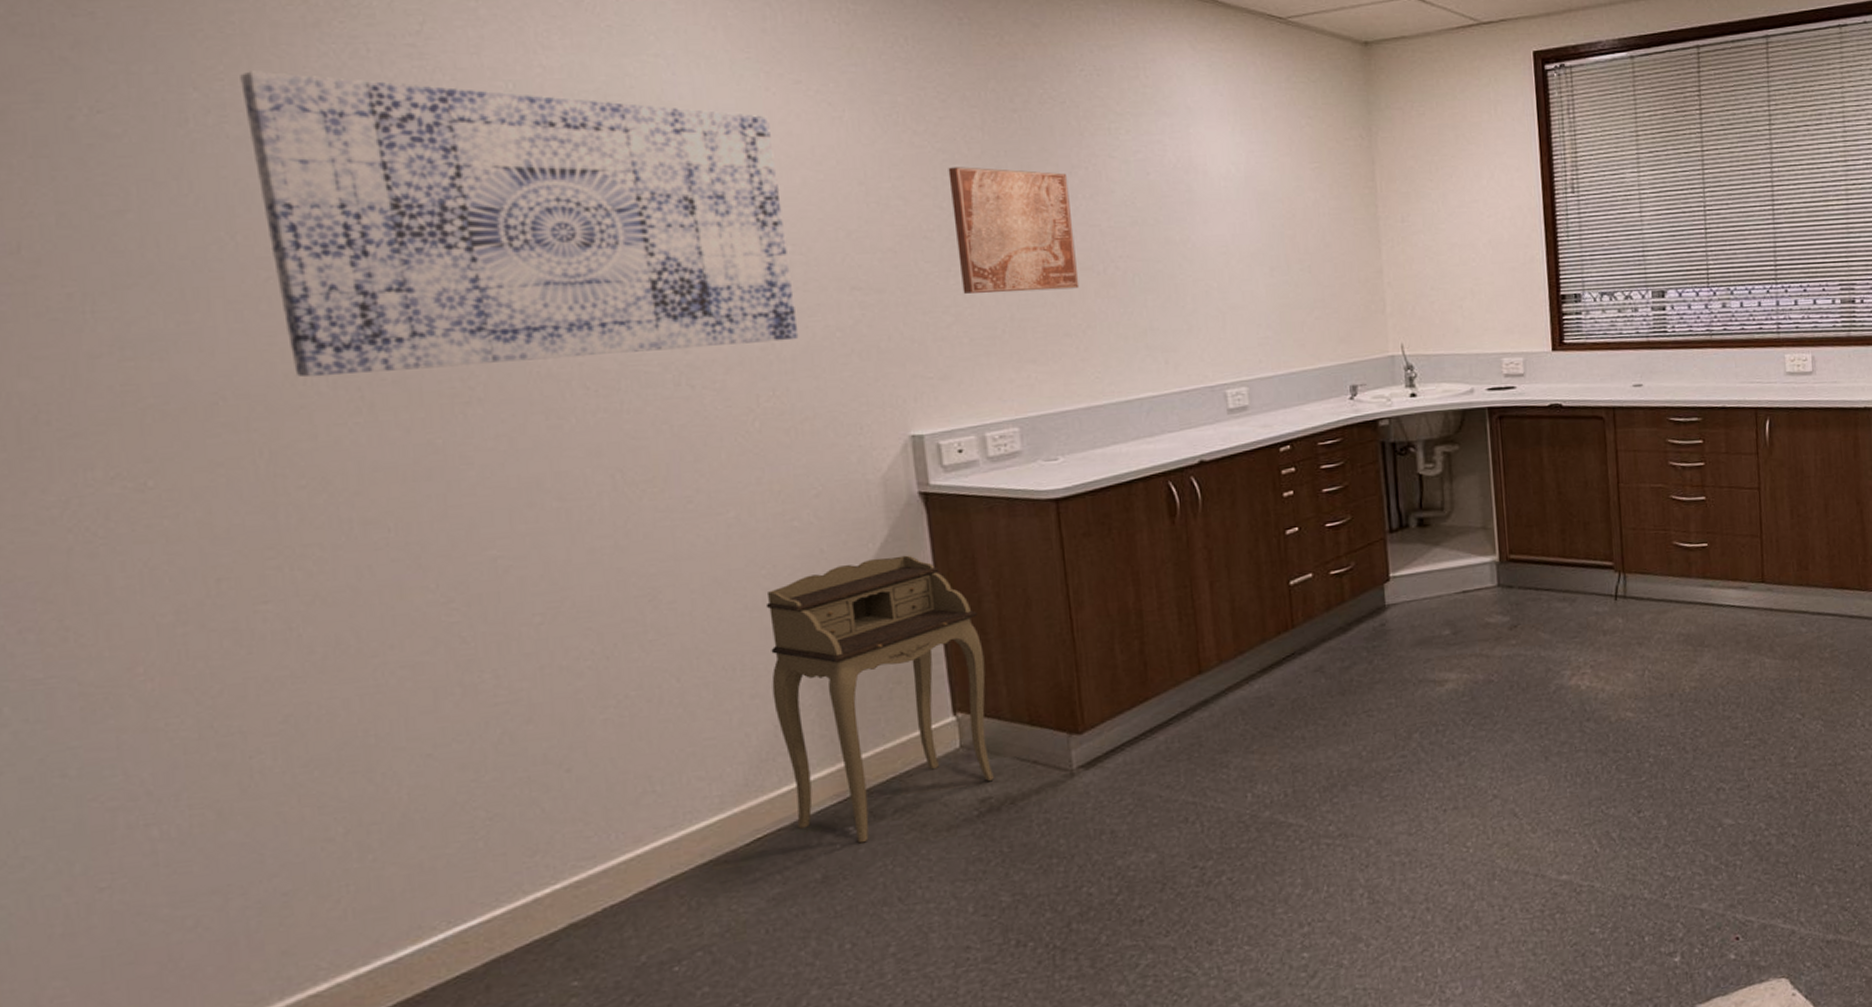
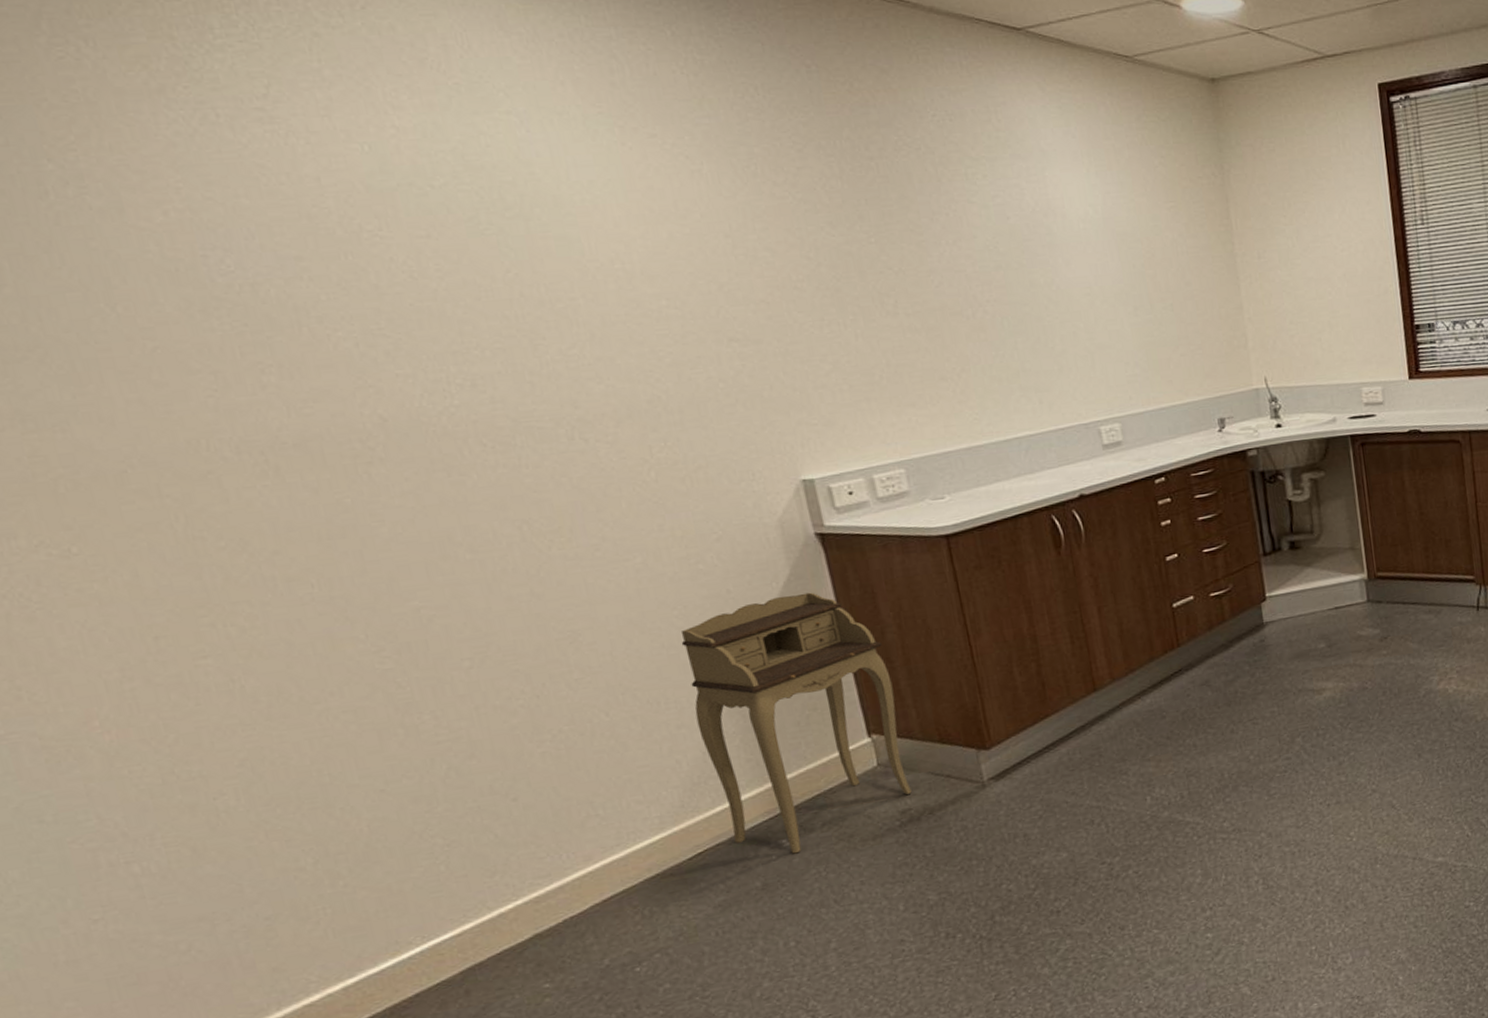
wall art: present [240,71,799,377] -> none [92,140,684,443]
wall art: present [948,167,1080,294] -> none [811,216,951,342]

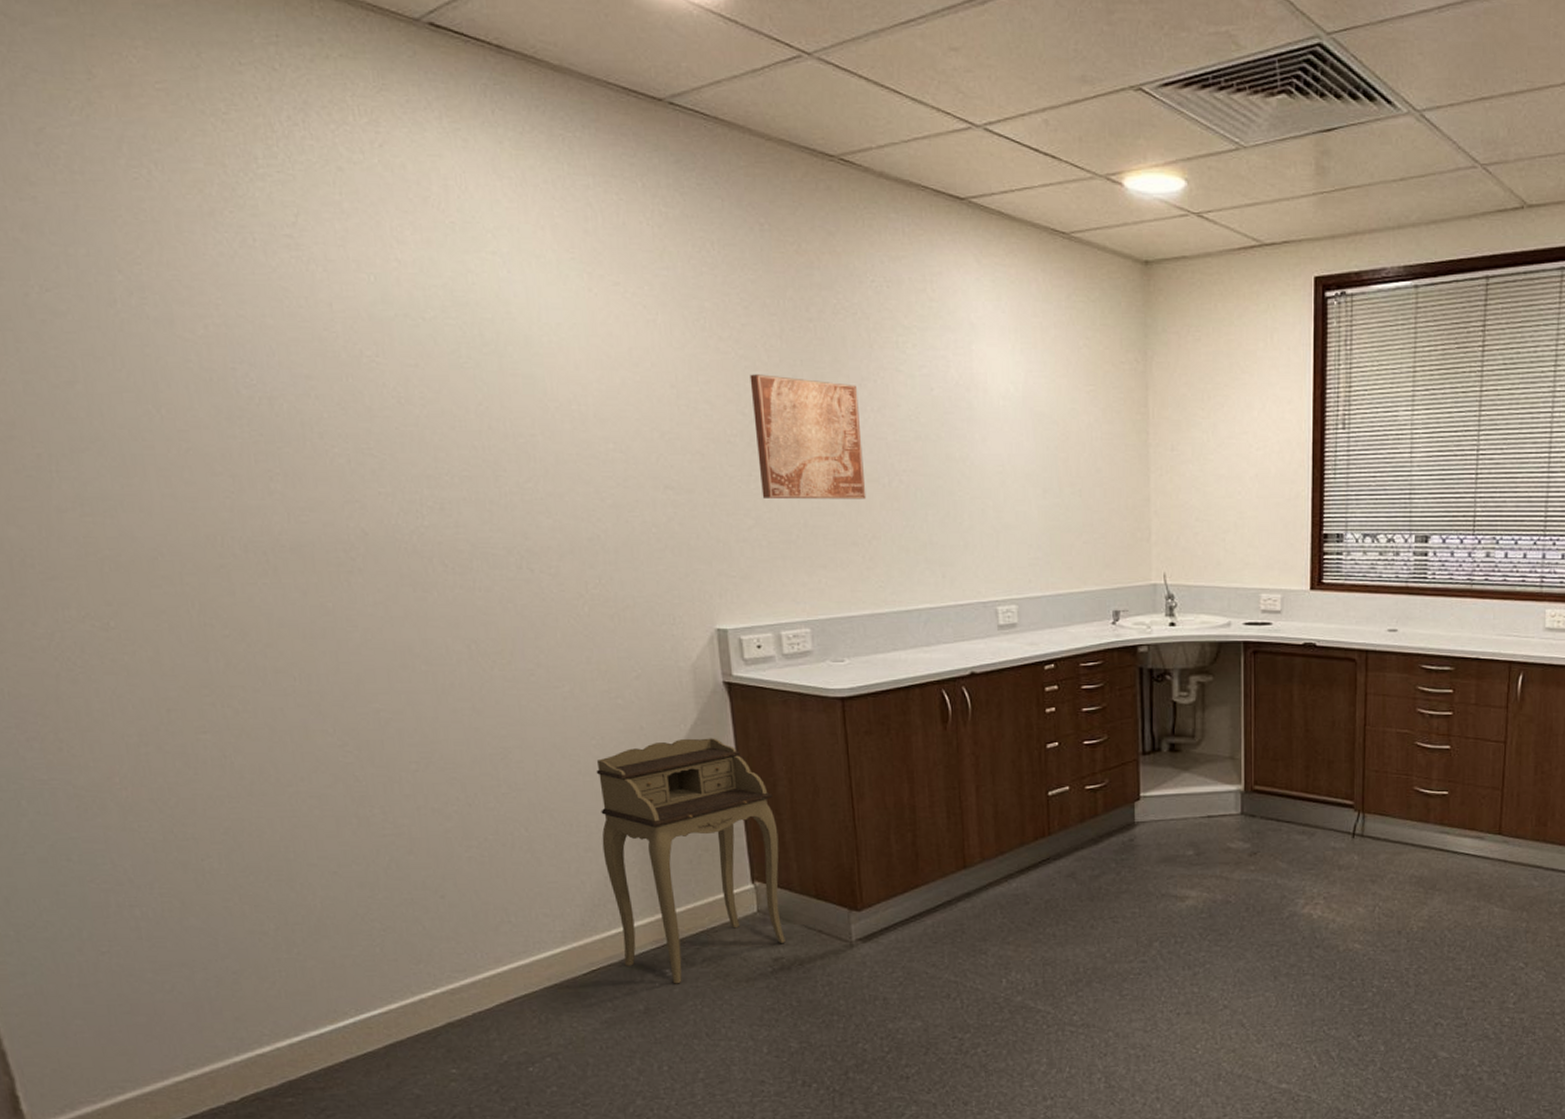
wall art: none [811,216,951,342] -> present [749,374,866,500]

